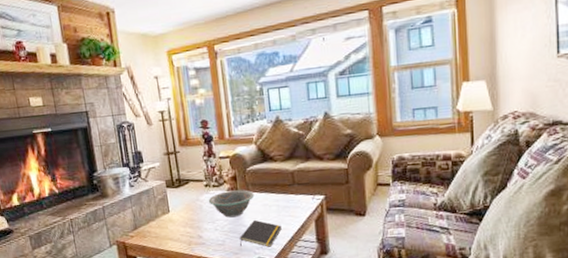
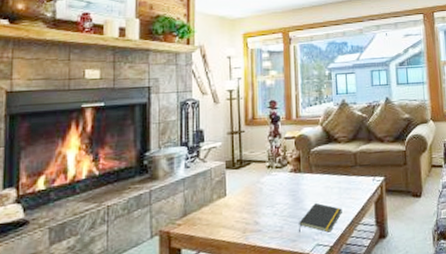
decorative bowl: present [208,189,254,218] -> none [269,171,317,201]

